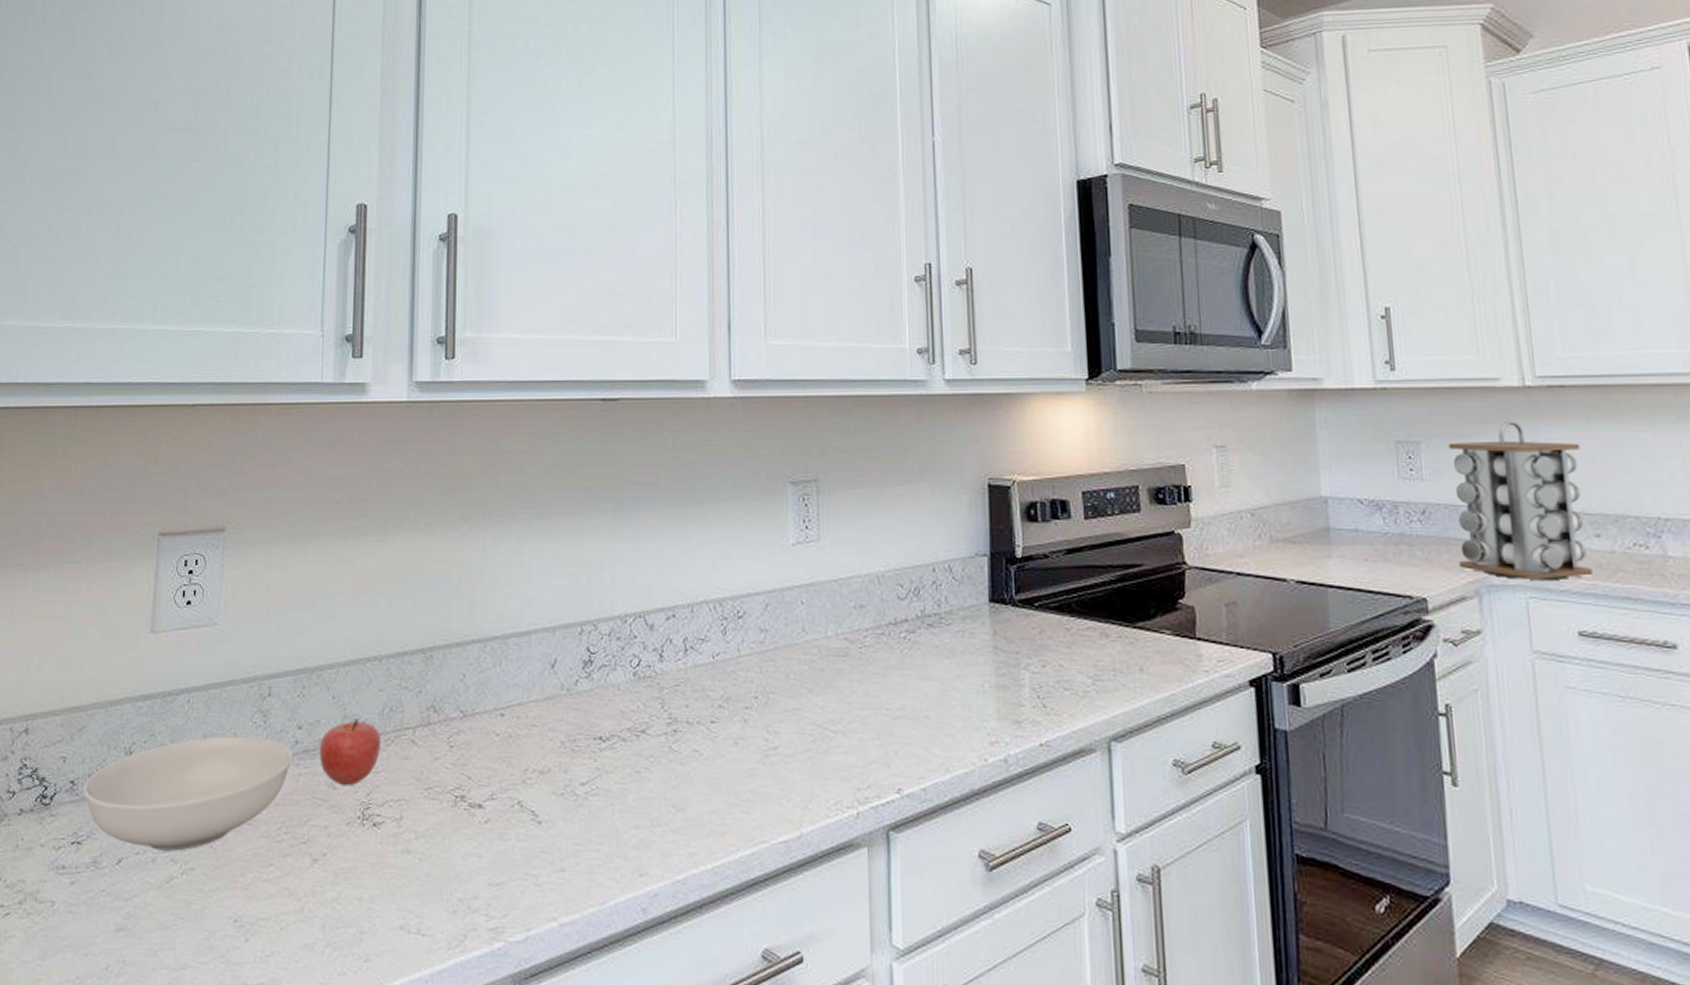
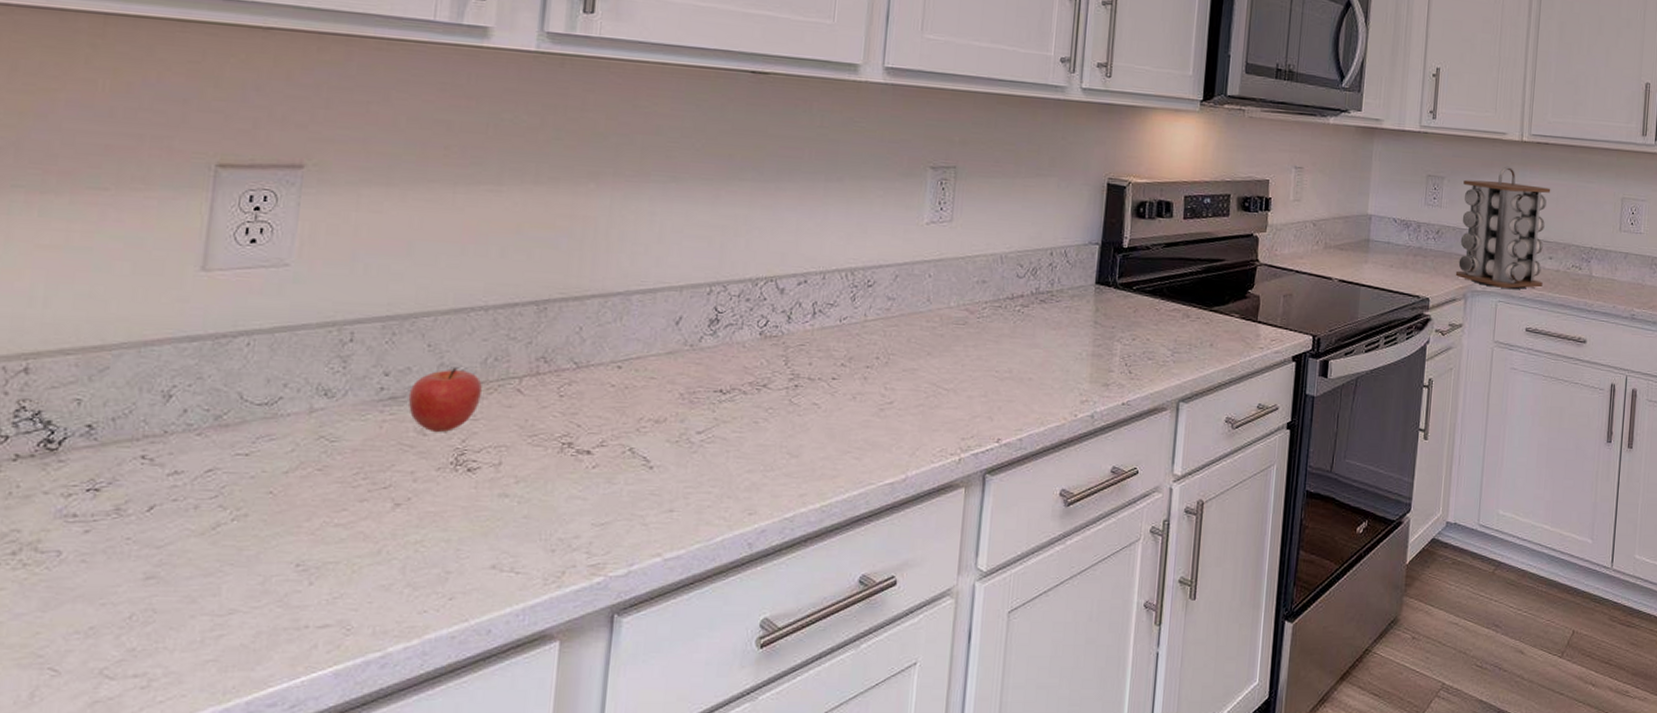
bowl: present [82,736,293,851] -> none [103,381,377,497]

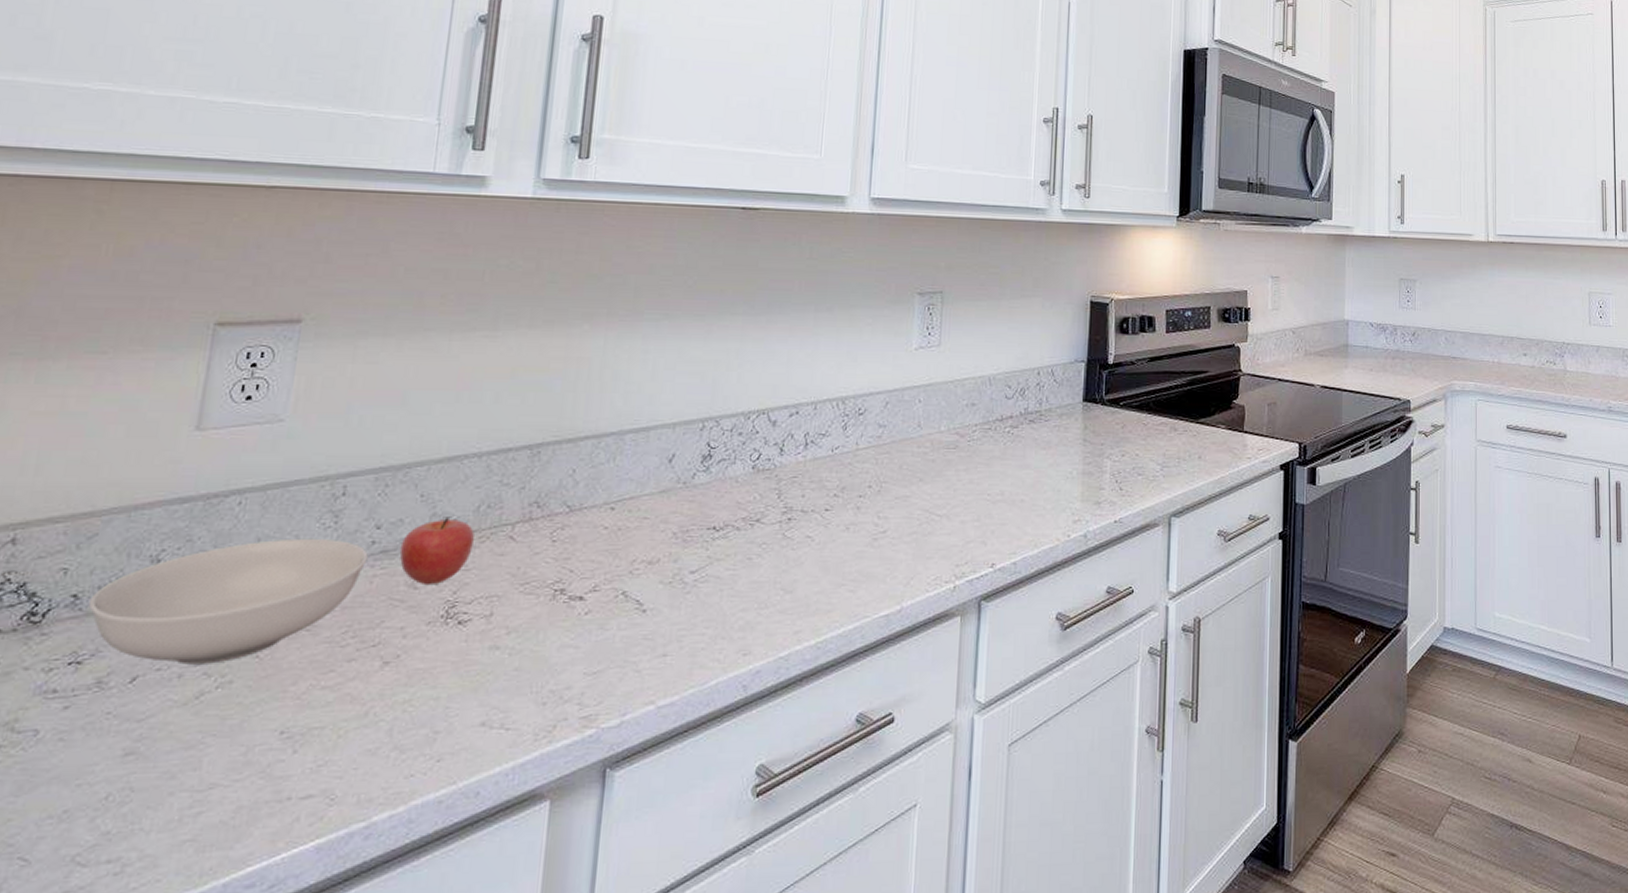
bowl: none [103,381,377,497] -> present [88,538,368,665]
spice rack: present [1455,166,1551,289] -> none [1434,266,1520,387]

